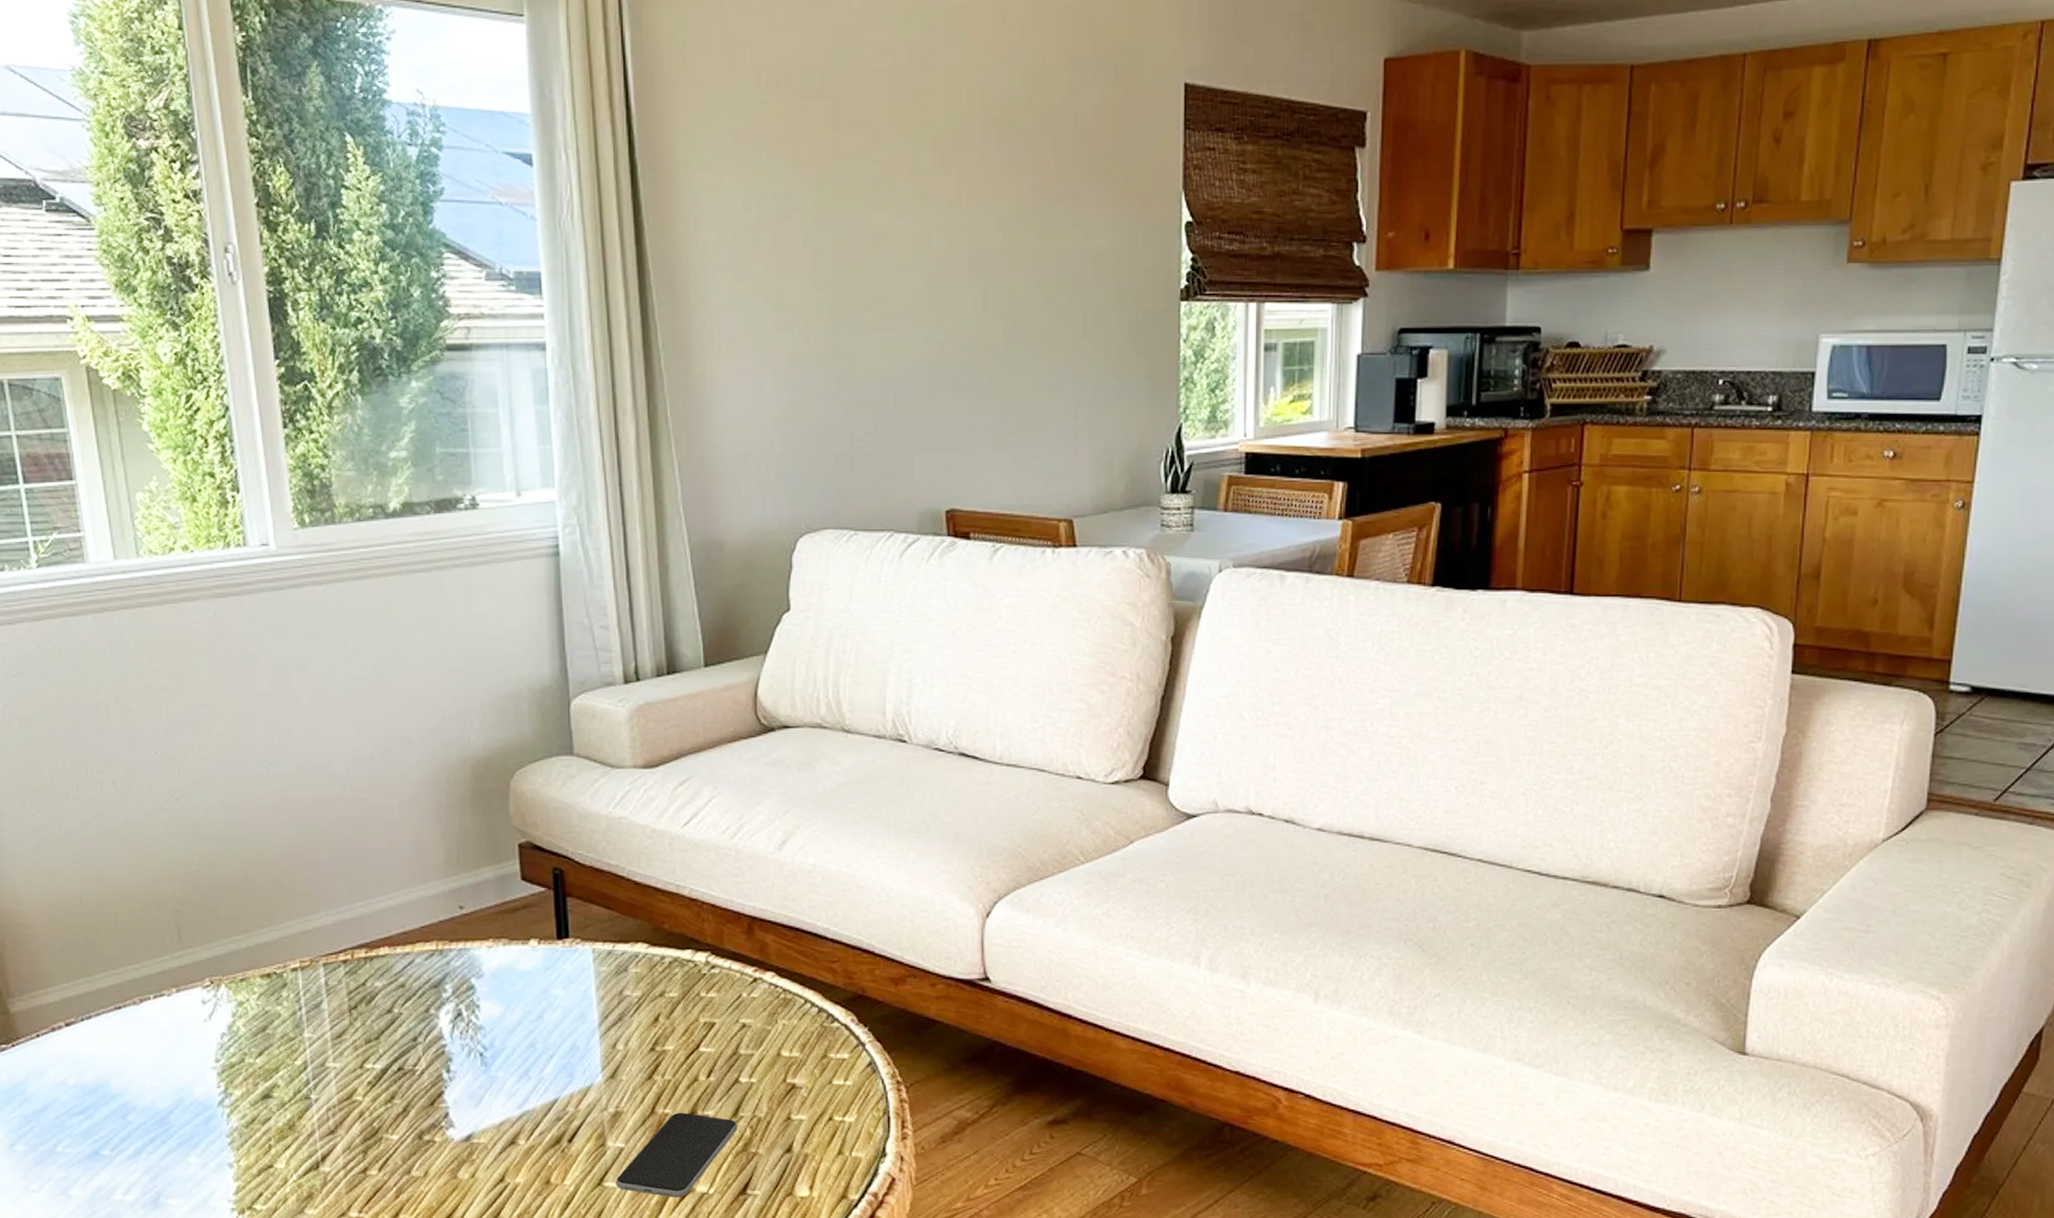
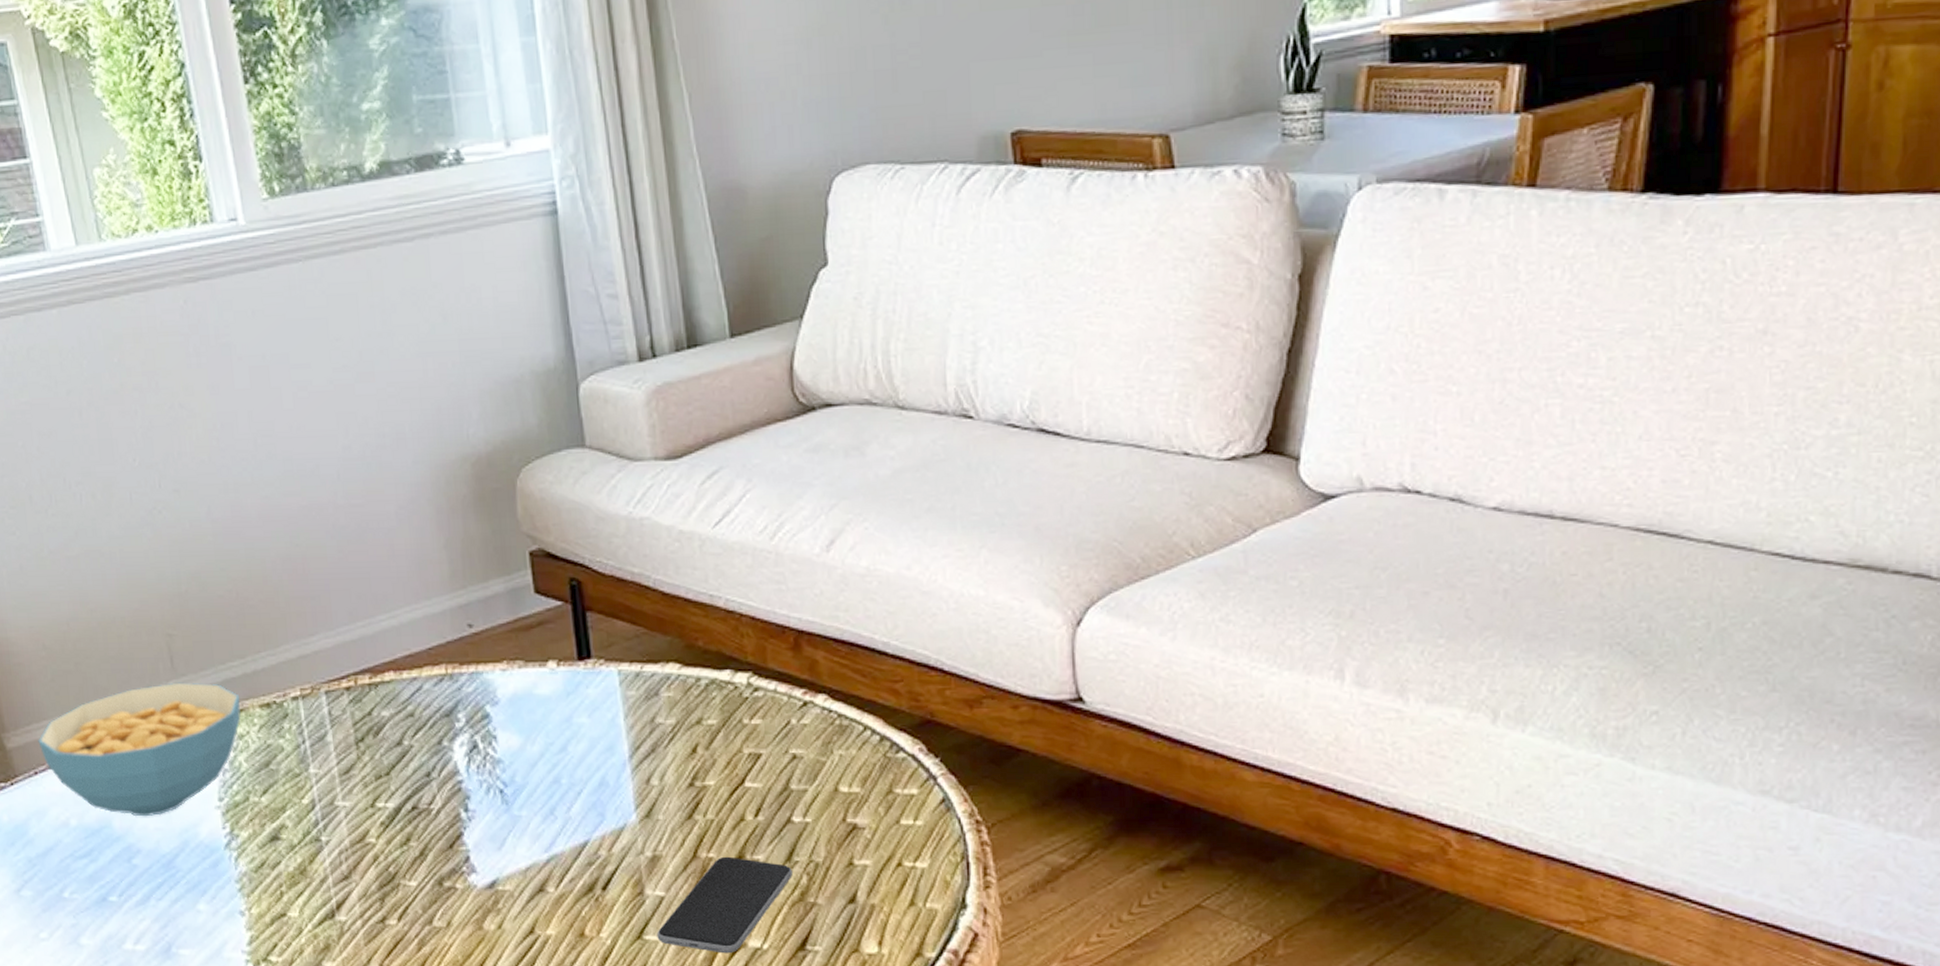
cereal bowl: none [42,953,242,1077] -> present [38,682,241,817]

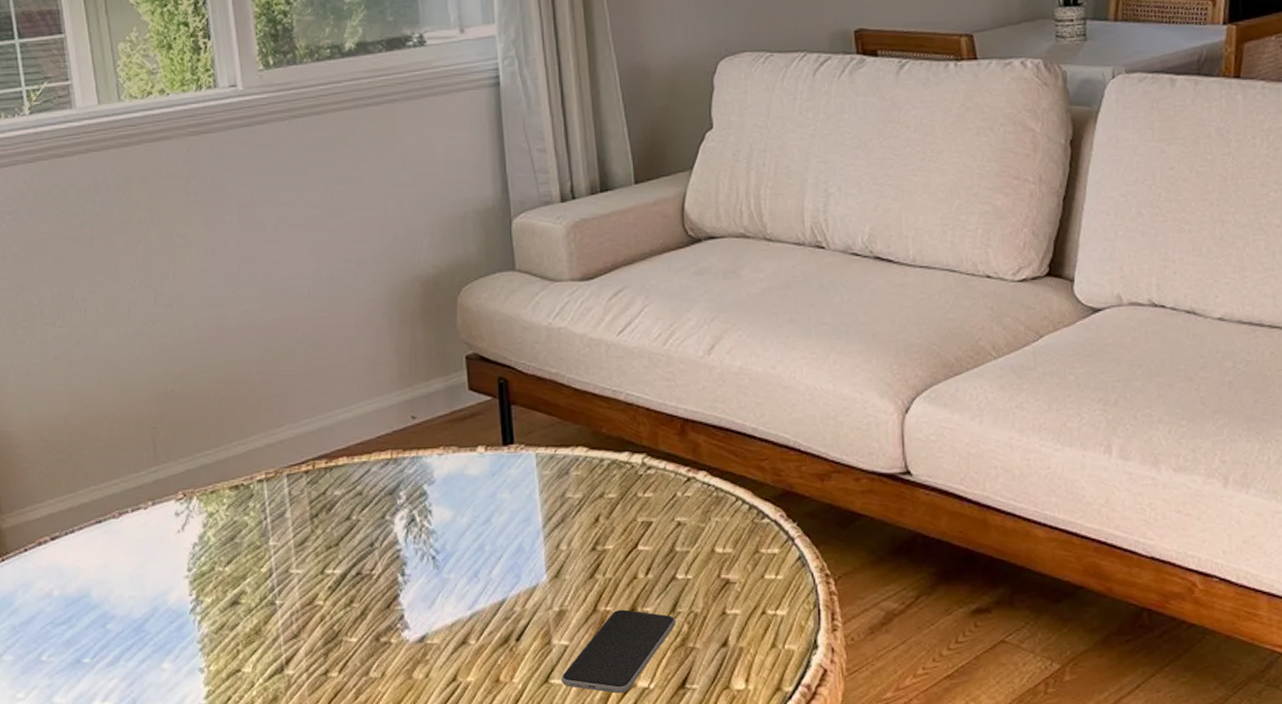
cereal bowl: present [38,682,241,817] -> none [30,468,213,587]

